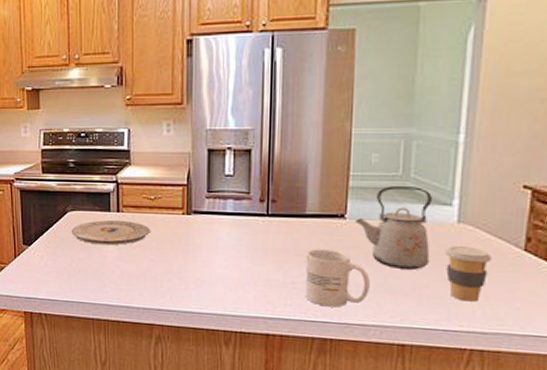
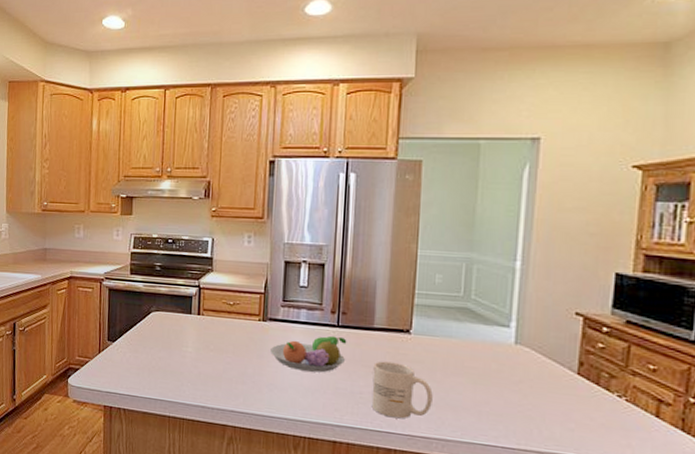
plate: present [71,220,151,246] -> none [153,321,229,346]
fruit bowl: none [196,225,278,265] -> present [270,335,347,373]
kettle: present [355,186,432,270] -> none [419,305,491,387]
coffee cup: present [445,246,493,302] -> none [503,366,548,421]

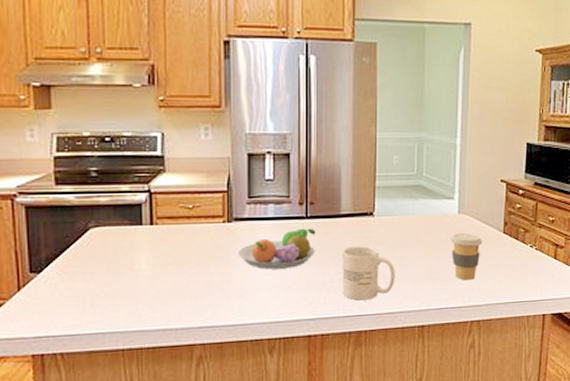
coffee cup: none [503,366,548,421] -> present [450,233,483,280]

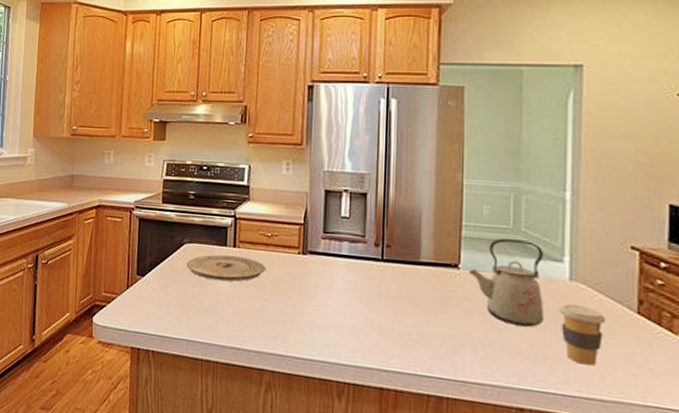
plate: none [94,233,190,264] -> present [186,254,266,282]
fruit bowl: present [238,228,316,270] -> none [311,270,392,311]
mug: present [342,246,395,301] -> none [420,298,485,363]
kettle: none [382,184,440,258] -> present [469,238,545,327]

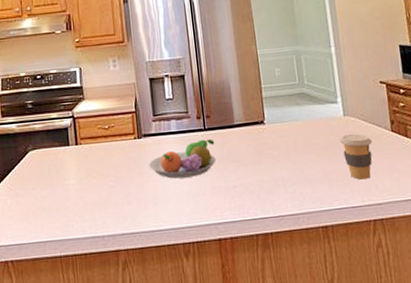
plate: present [186,254,266,282] -> none [33,152,108,180]
fruit bowl: none [311,270,392,311] -> present [149,138,216,179]
kettle: present [469,238,545,327] -> none [272,91,332,161]

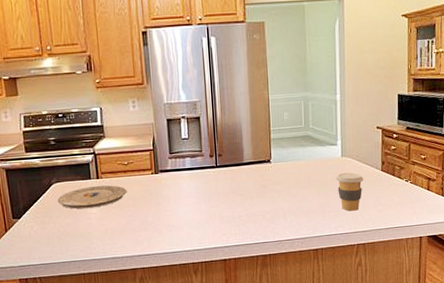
plate: none [33,152,108,180] -> present [57,185,127,209]
fruit bowl: present [149,138,216,179] -> none [165,175,225,209]

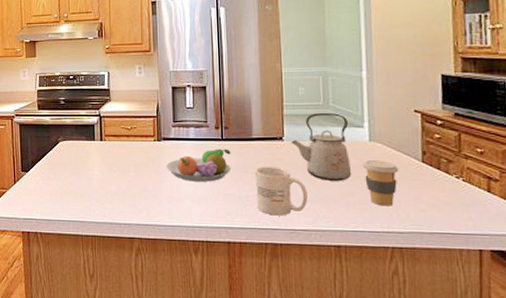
plate: present [57,185,127,209] -> none [62,147,129,170]
fruit bowl: none [165,175,225,209] -> present [166,148,231,182]
mug: none [247,187,292,231] -> present [255,166,308,216]
kettle: none [277,134,328,195] -> present [291,113,352,181]

